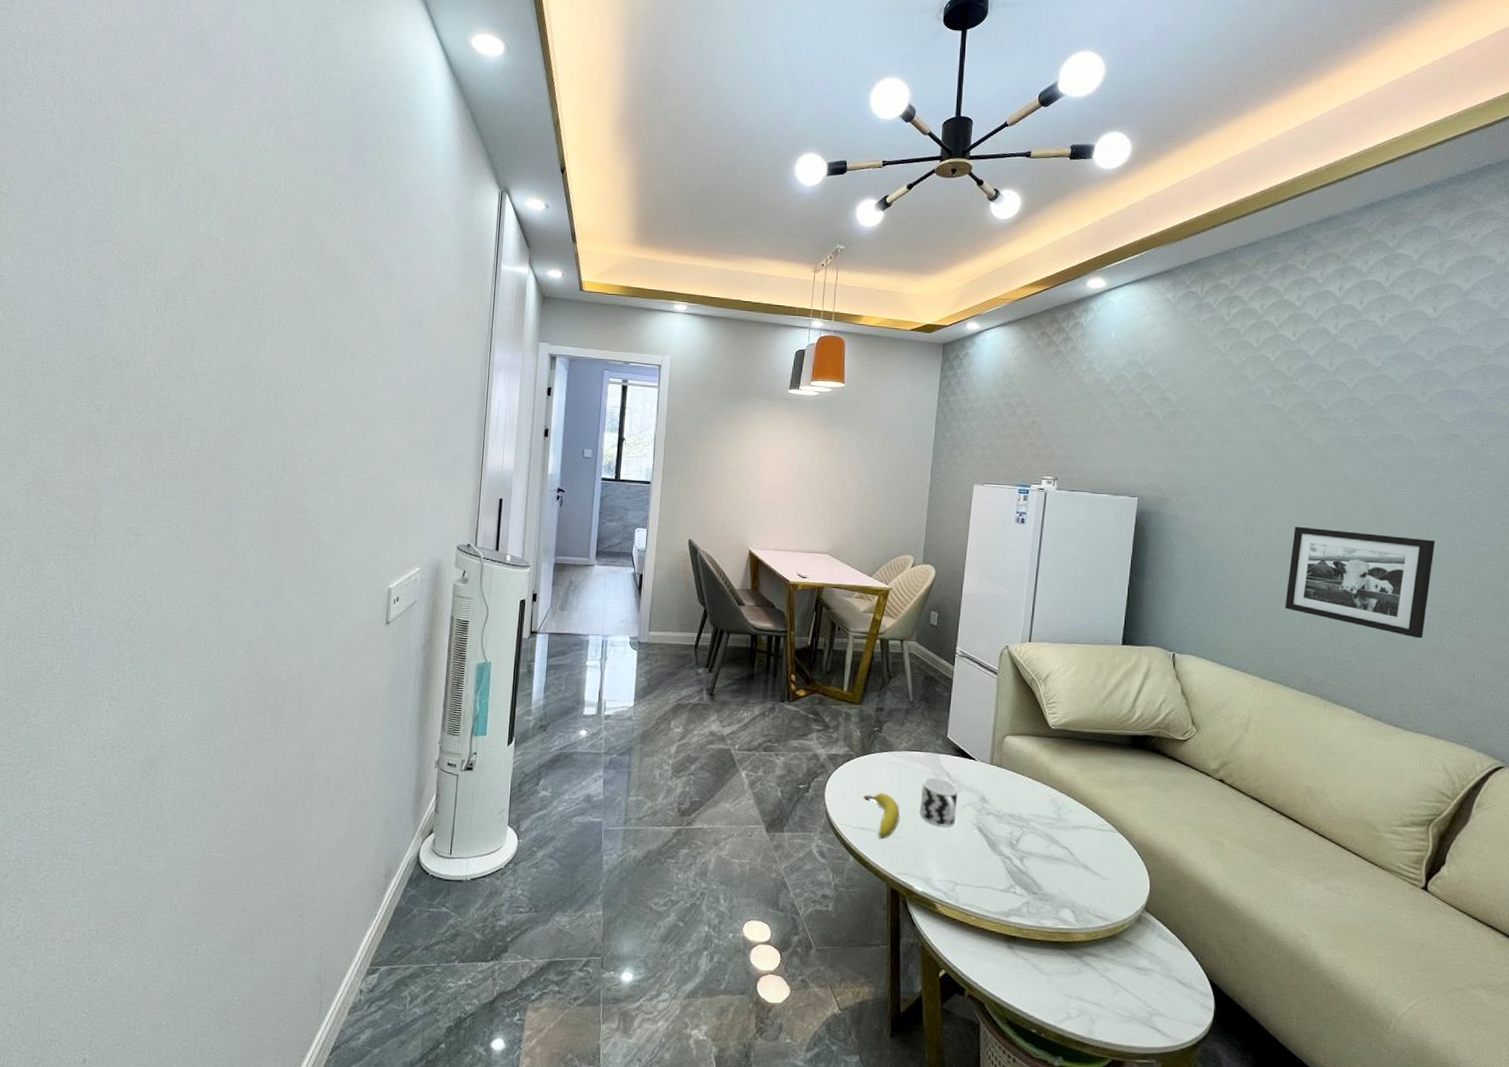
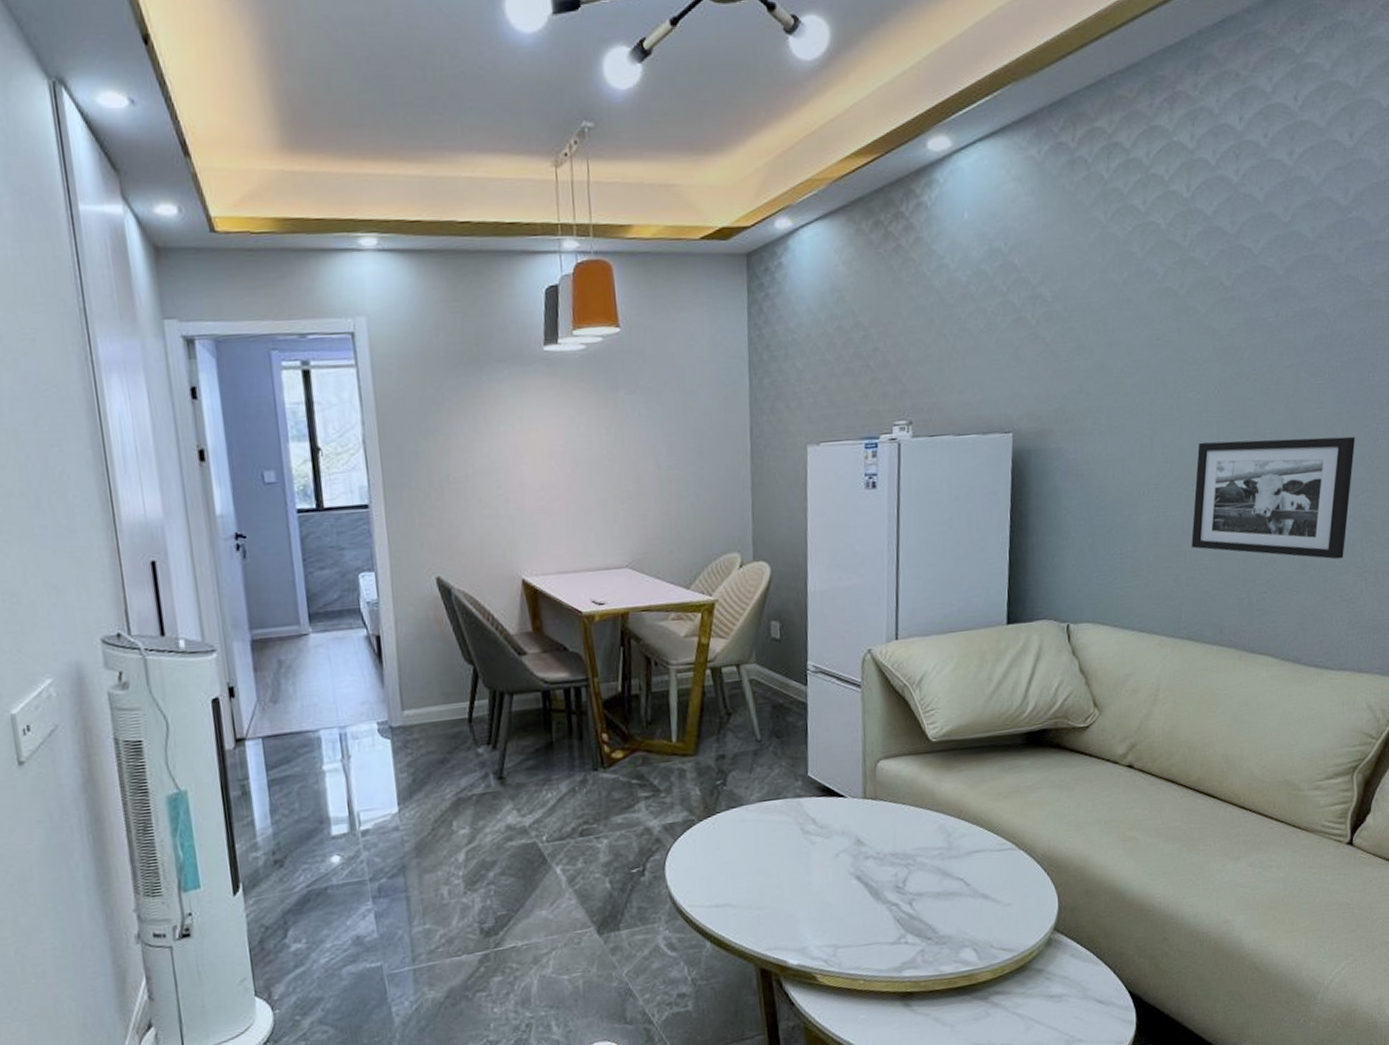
fruit: present [863,793,900,840] -> none [713,858,761,914]
cup: present [920,777,958,827] -> none [784,826,829,885]

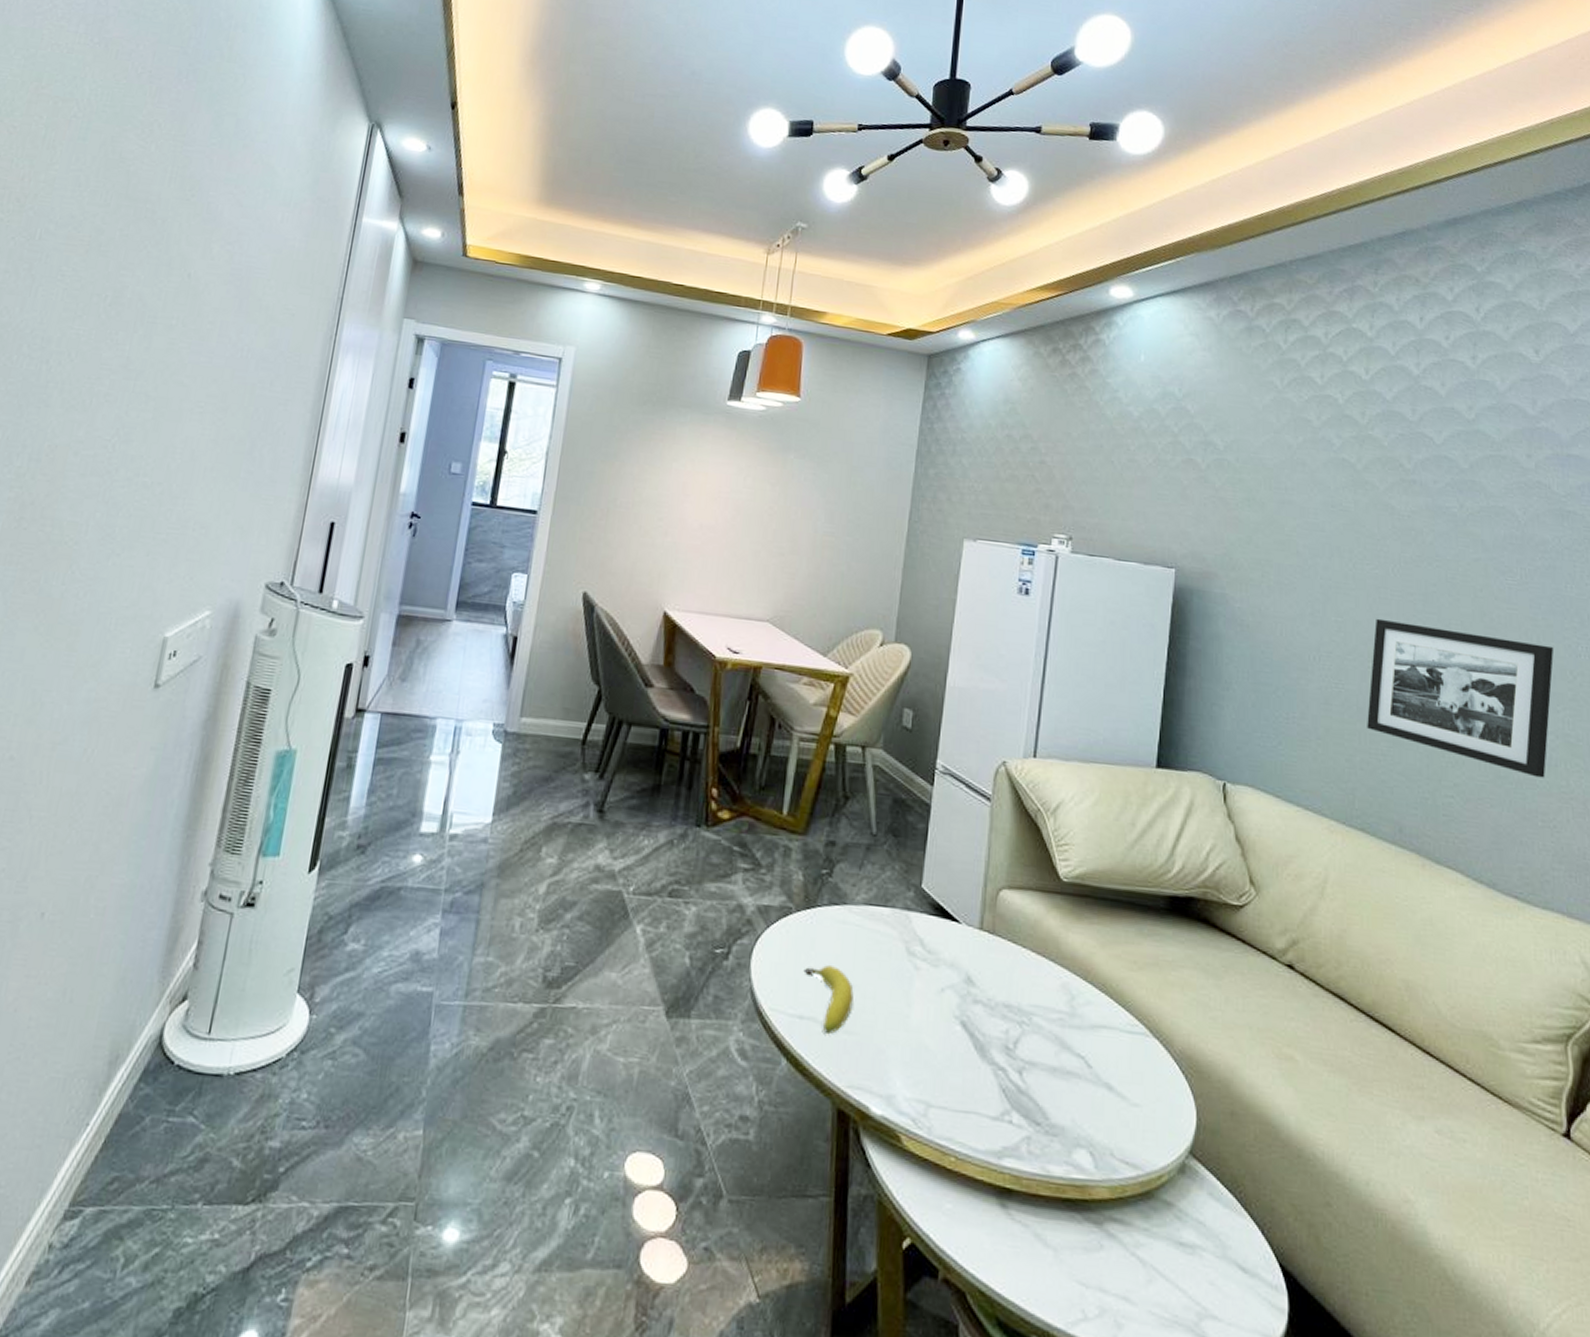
fruit: none [713,858,761,914] -> present [803,965,854,1035]

